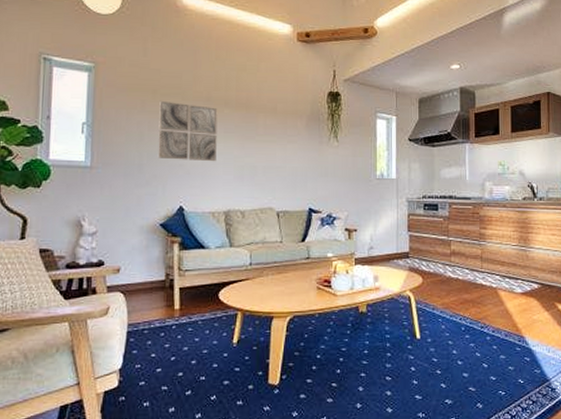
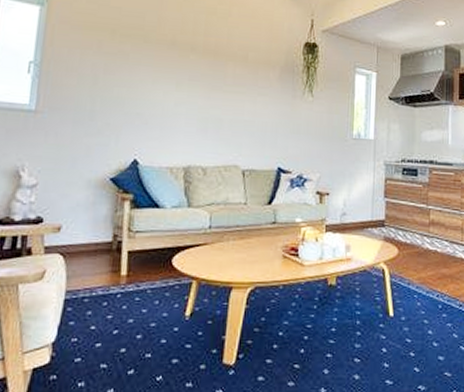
wall art: present [158,101,218,162] -> none [112,42,183,112]

